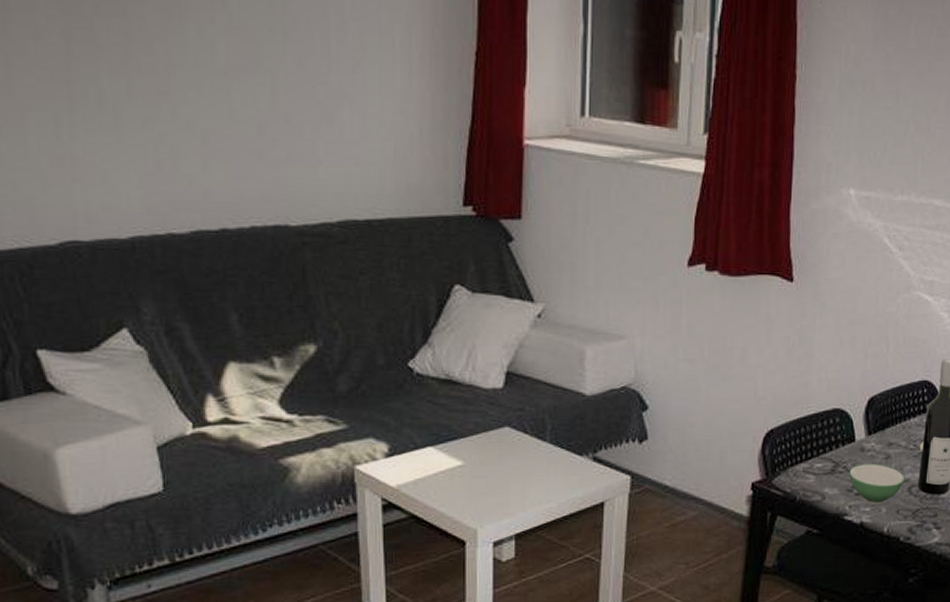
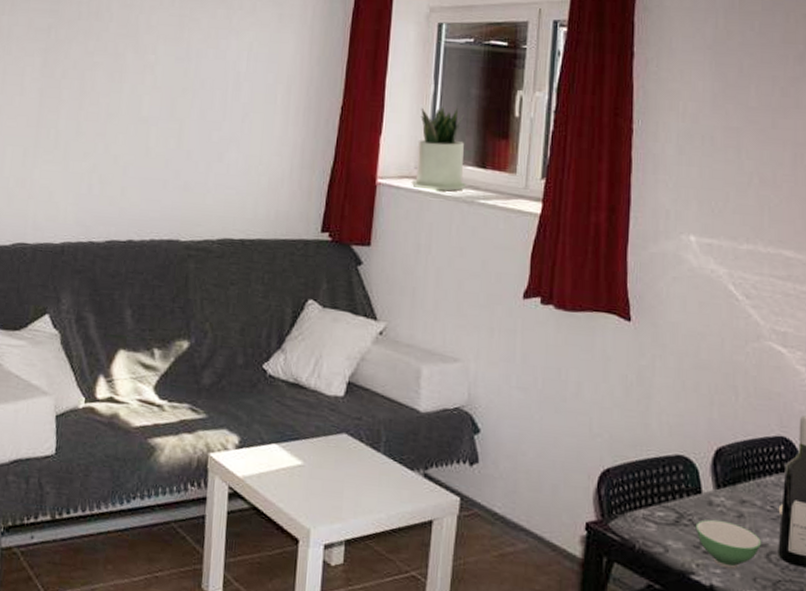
planter: none [563,52,625,152] -> present [411,107,467,192]

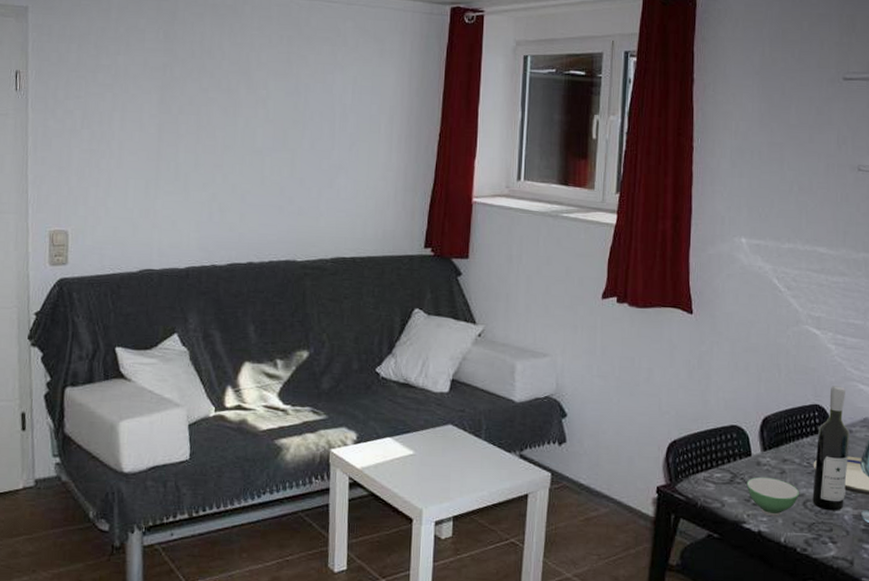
planter: present [411,107,467,192] -> none [503,132,552,207]

